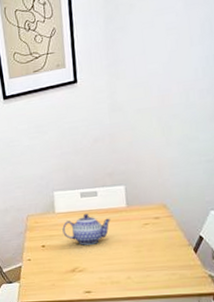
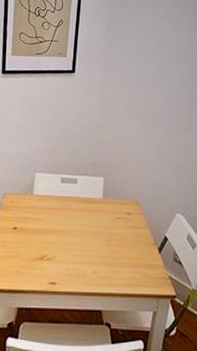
teapot: present [62,214,112,245] -> none [37,200,87,233]

